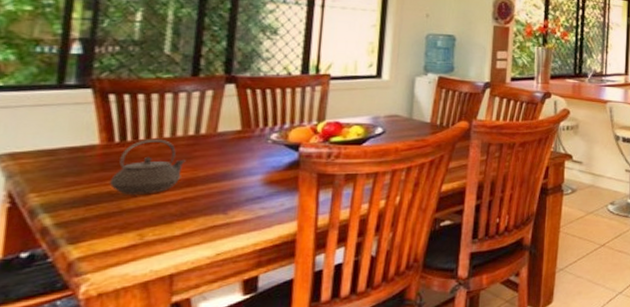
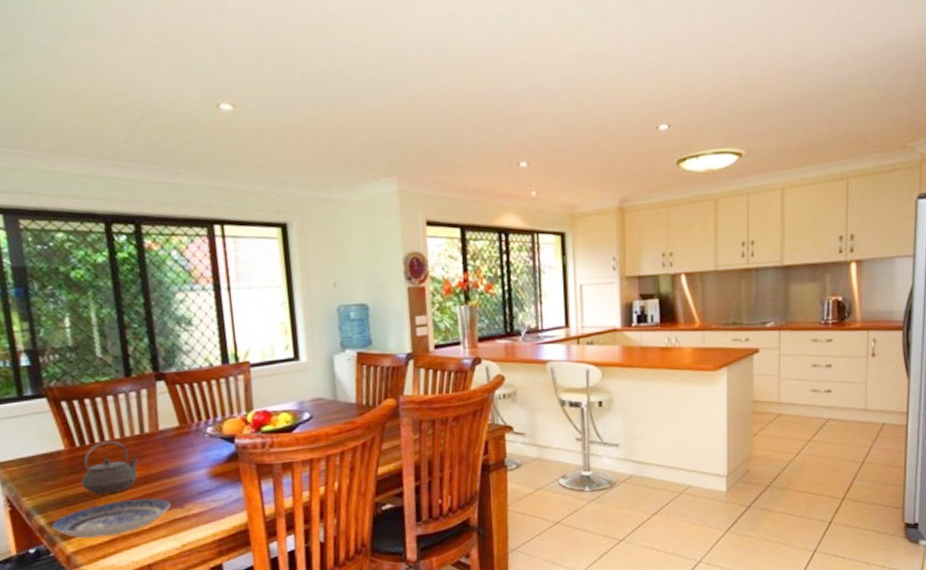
plate: none [59,201,212,243] -> present [52,498,171,538]

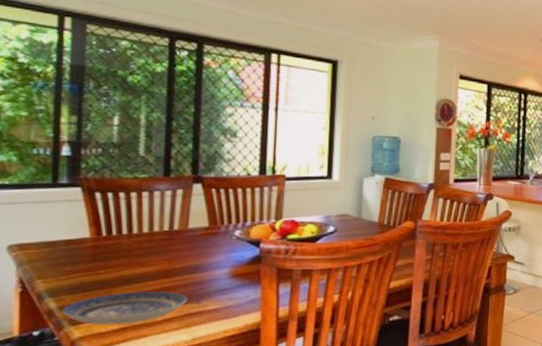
teapot: present [80,440,138,494] -> none [100,233,163,284]

